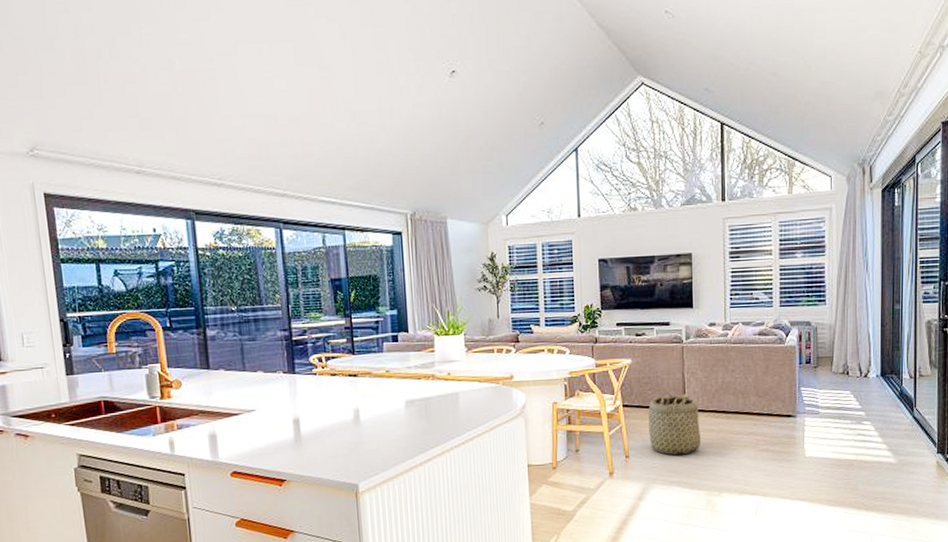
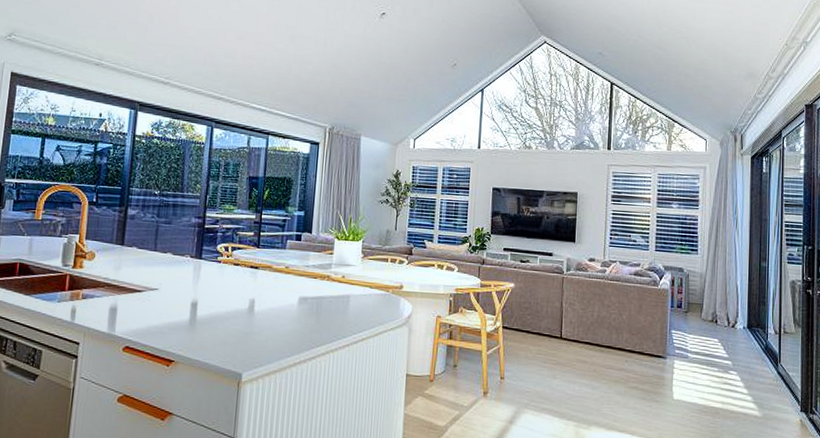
basket: present [648,392,701,455] -> none [525,319,574,382]

